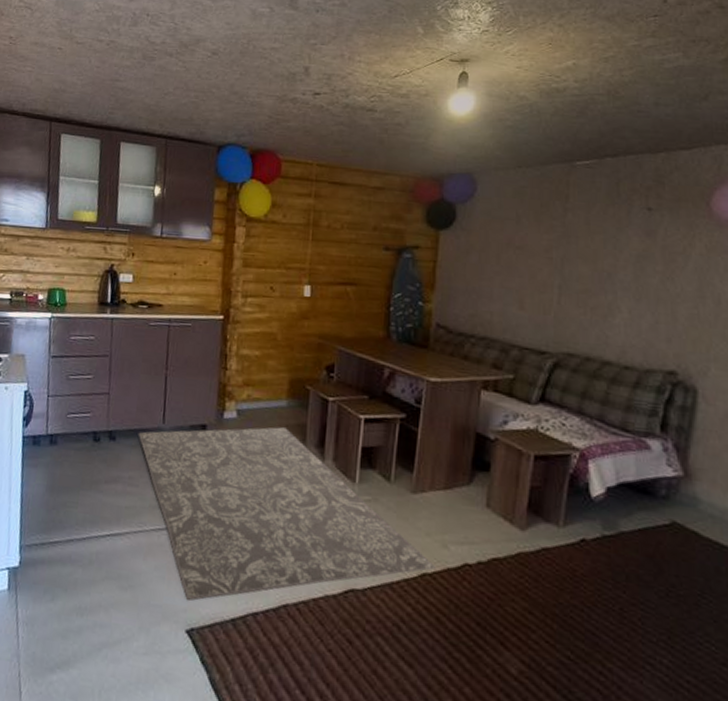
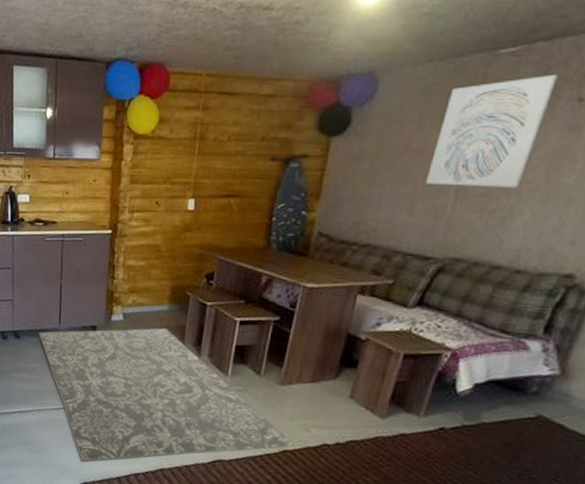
wall art: none [531,185,627,286] -> present [426,74,558,188]

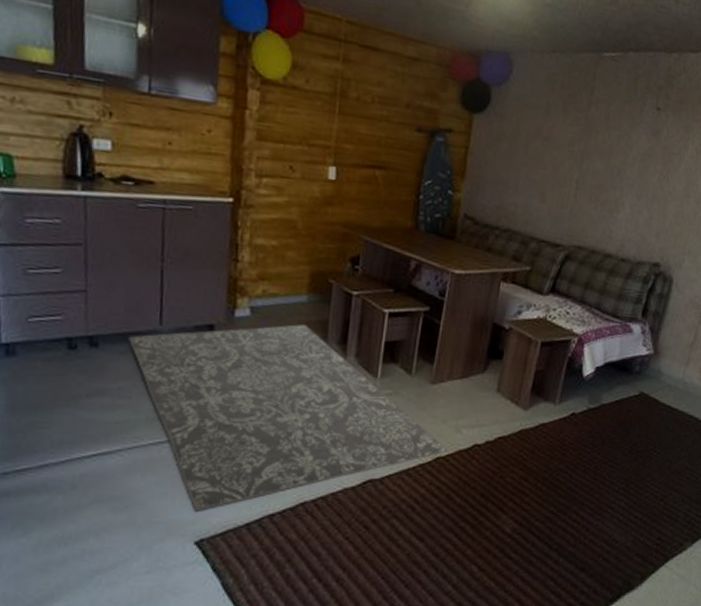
wall art: present [426,74,558,188] -> none [554,81,643,183]

